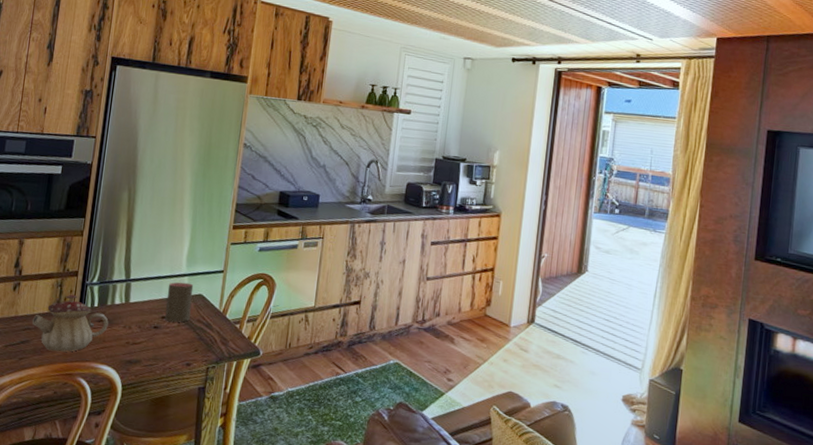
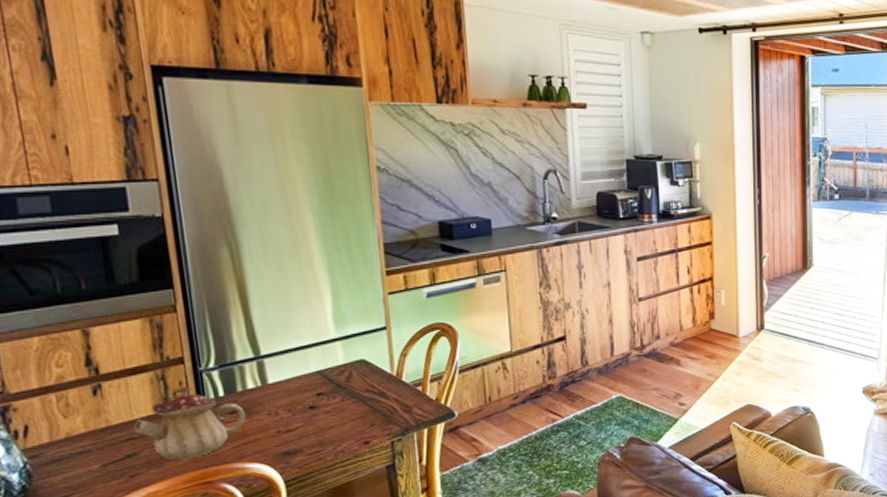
cup: present [165,282,194,323] -> none [315,348,355,398]

